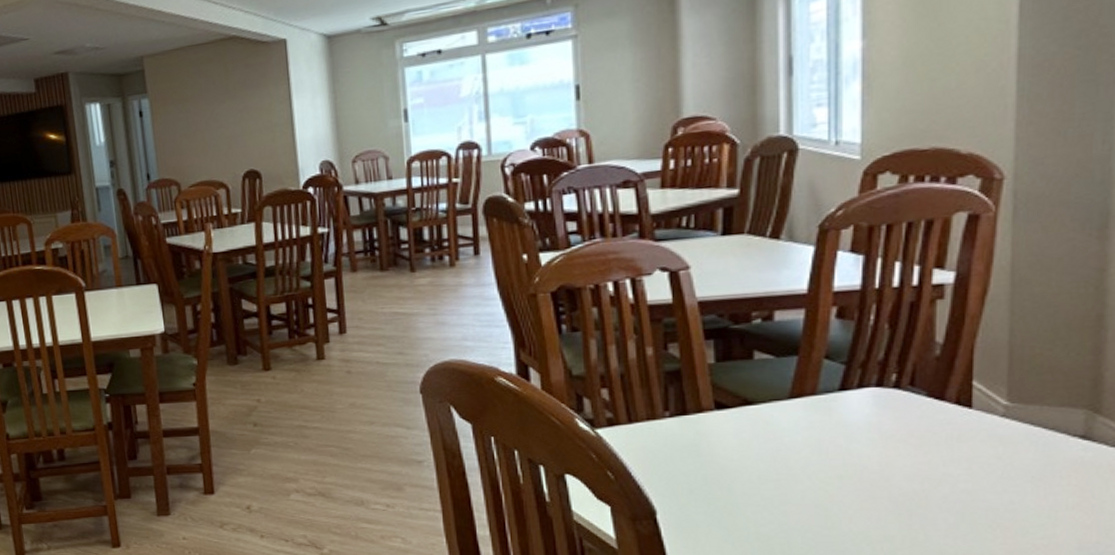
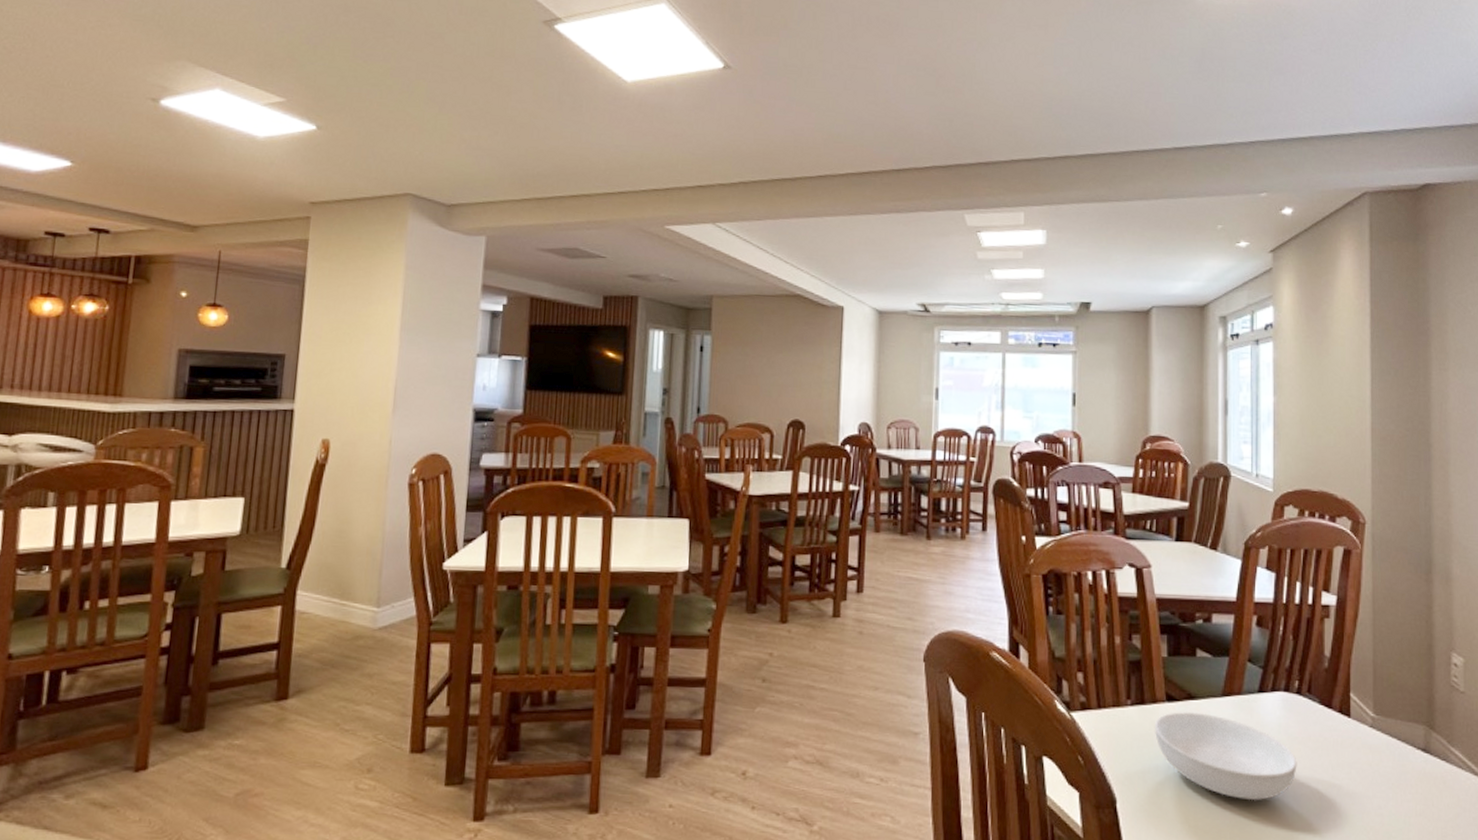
serving bowl: none [701,417,894,504] -> present [1155,711,1297,801]

